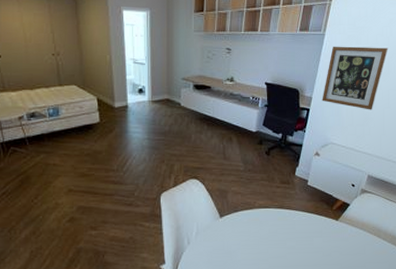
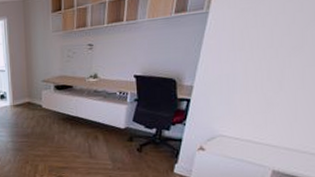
wall art: present [322,46,388,110] -> none [206,15,302,94]

